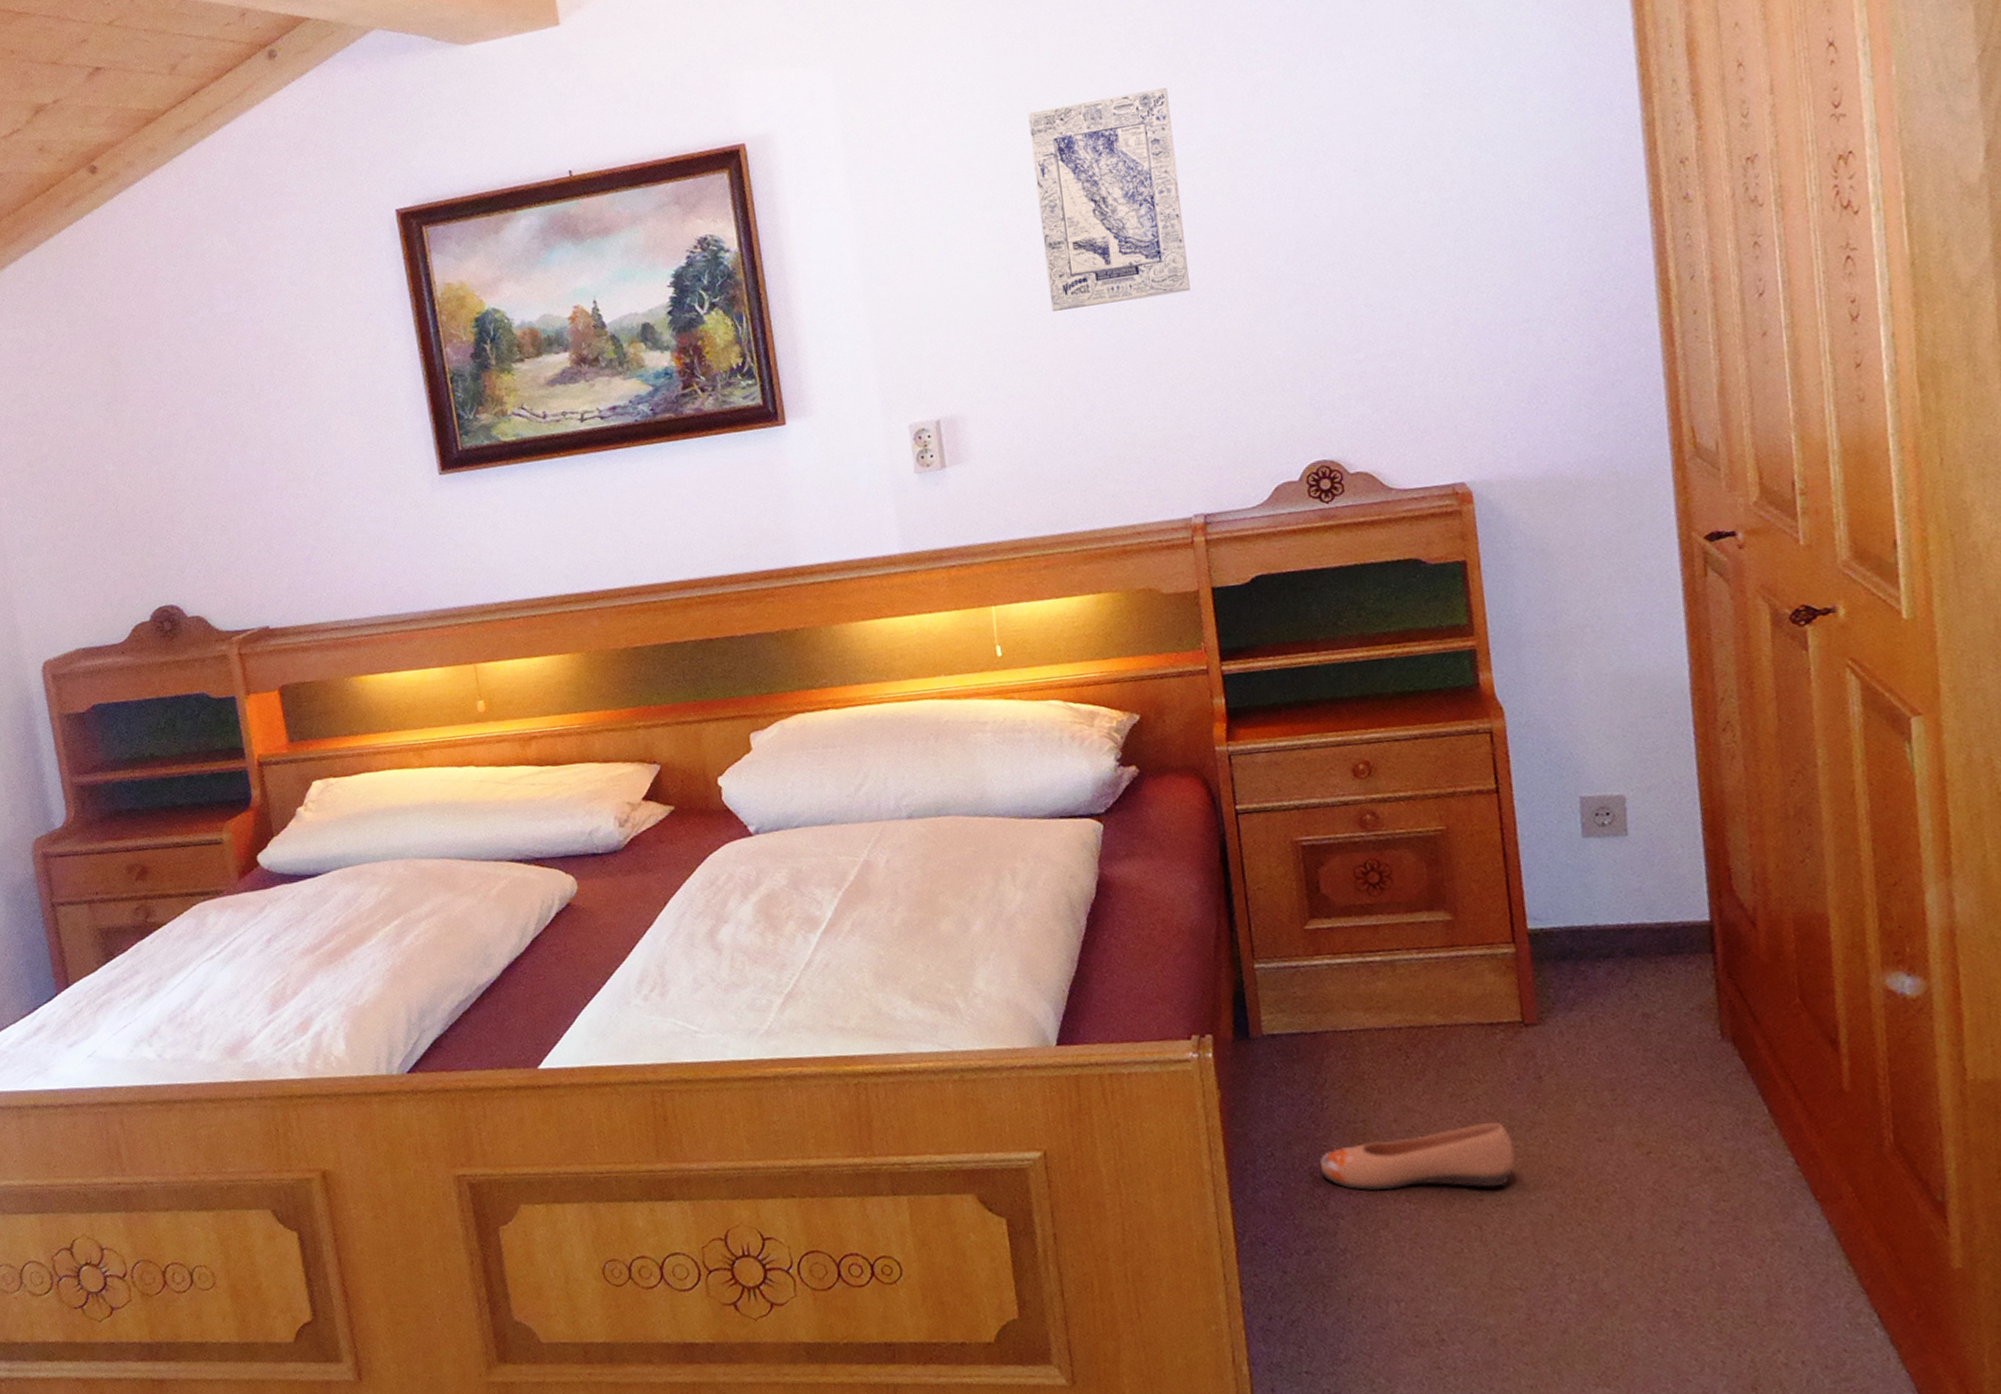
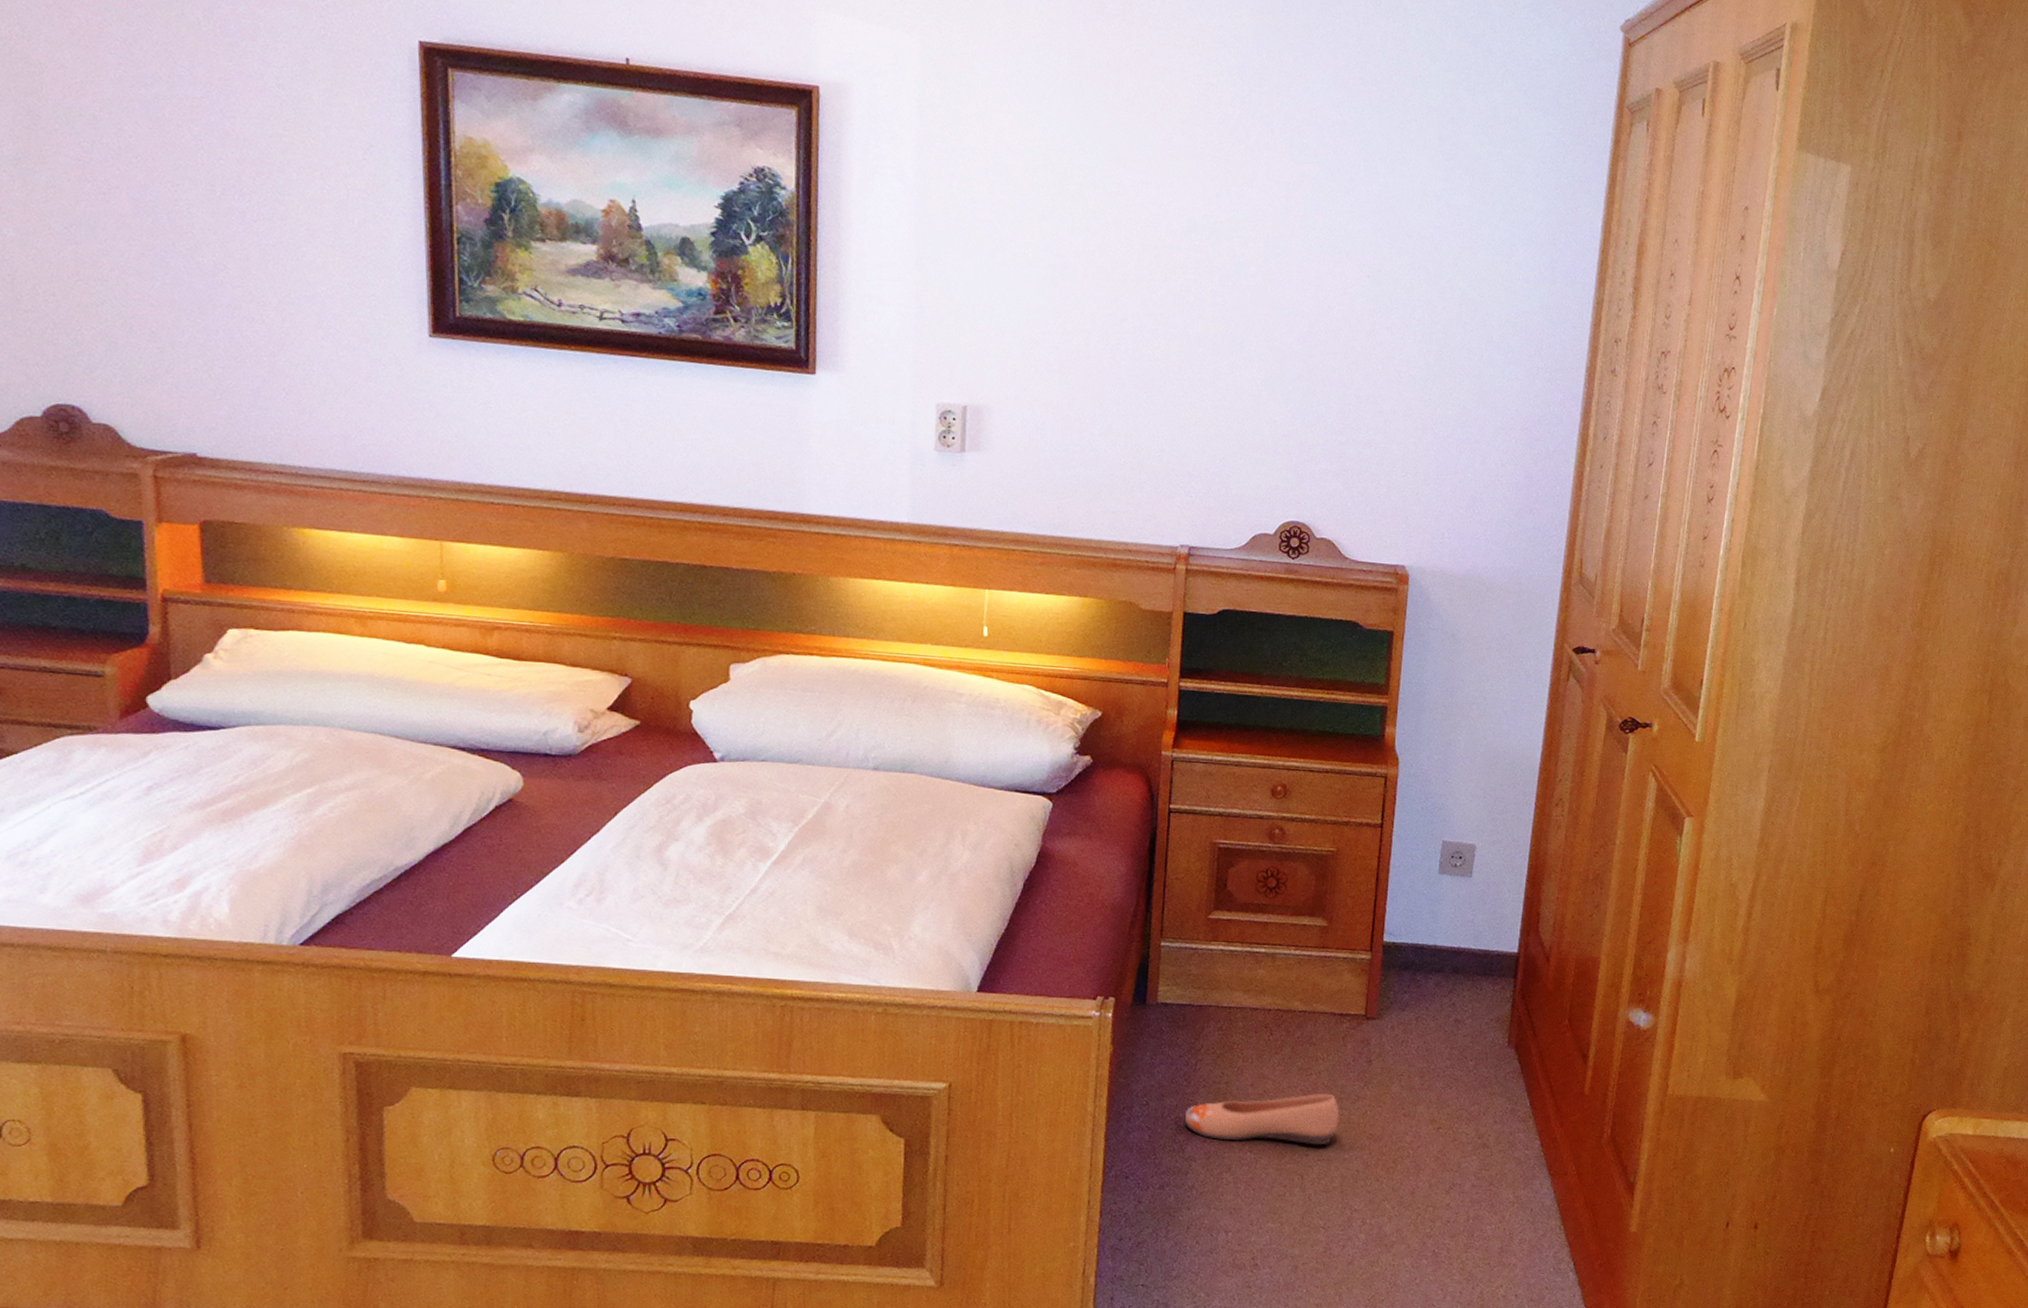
wall art: present [1028,88,1190,312] -> none [1088,139,1226,345]

